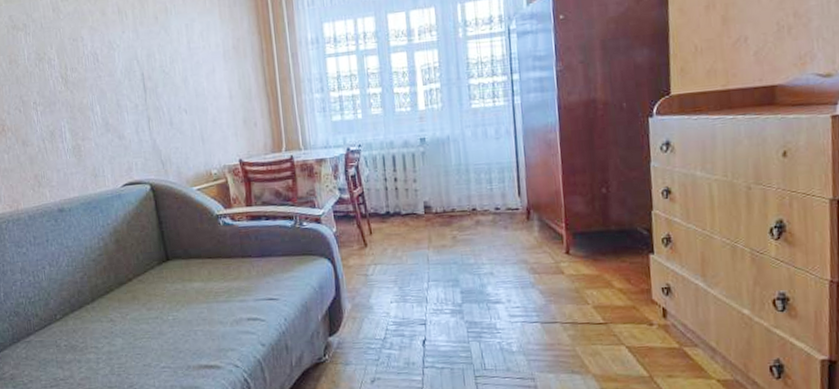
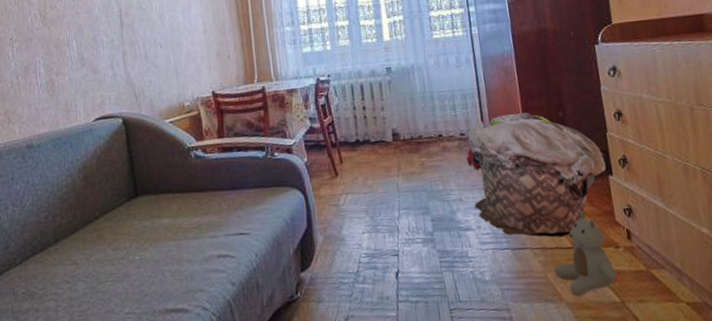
laundry basket: none [500,188,648,313] -> present [466,112,607,238]
stuffed bear: none [583,287,648,369] -> present [553,209,617,296]

